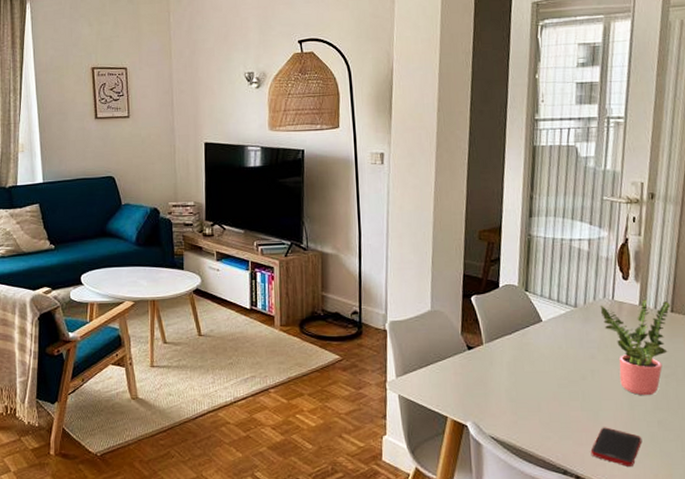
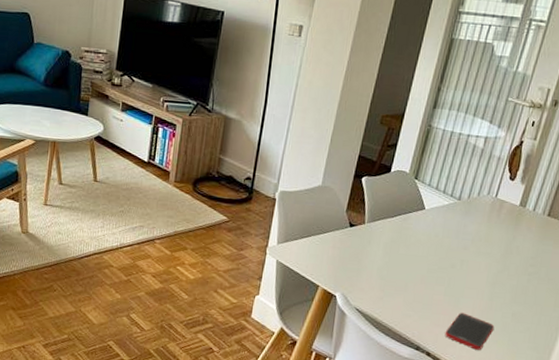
potted plant: present [600,299,671,396] -> none [481,201,549,290]

